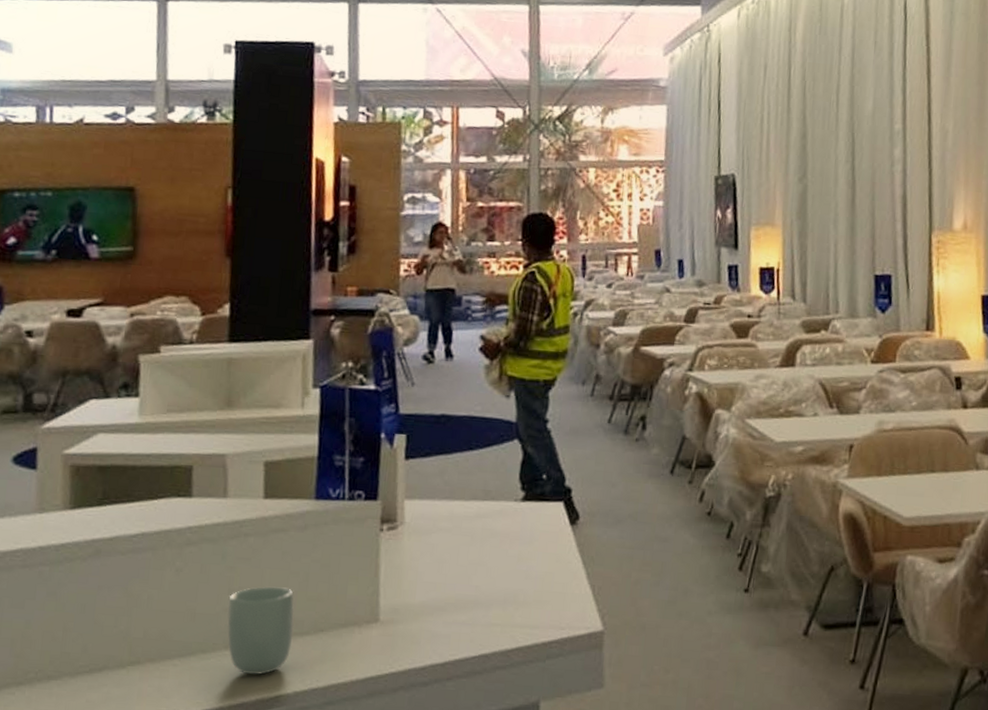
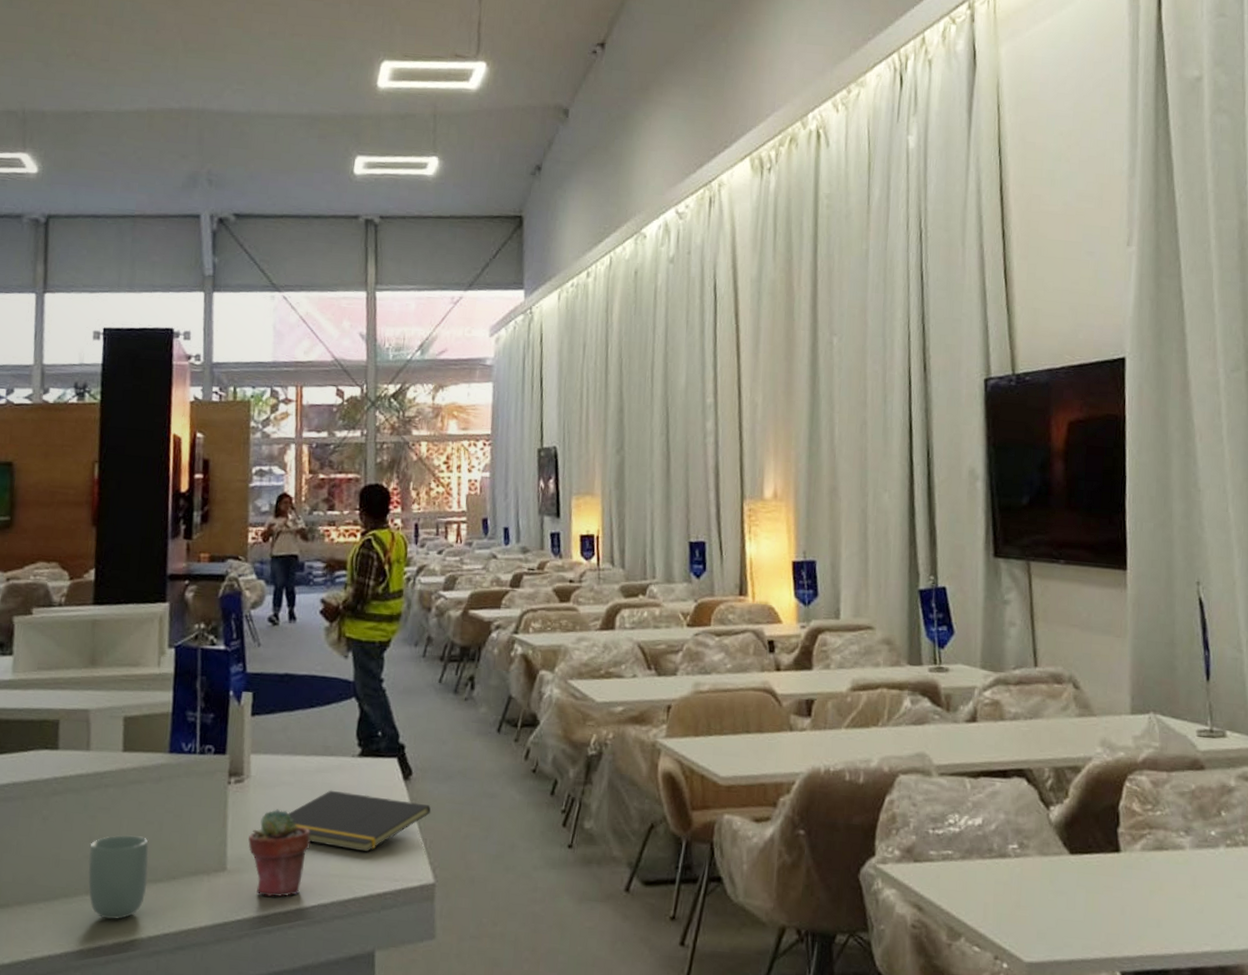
potted succulent: none [403,557,471,649] -> present [248,809,311,898]
notepad: none [445,536,600,600] -> present [287,790,431,852]

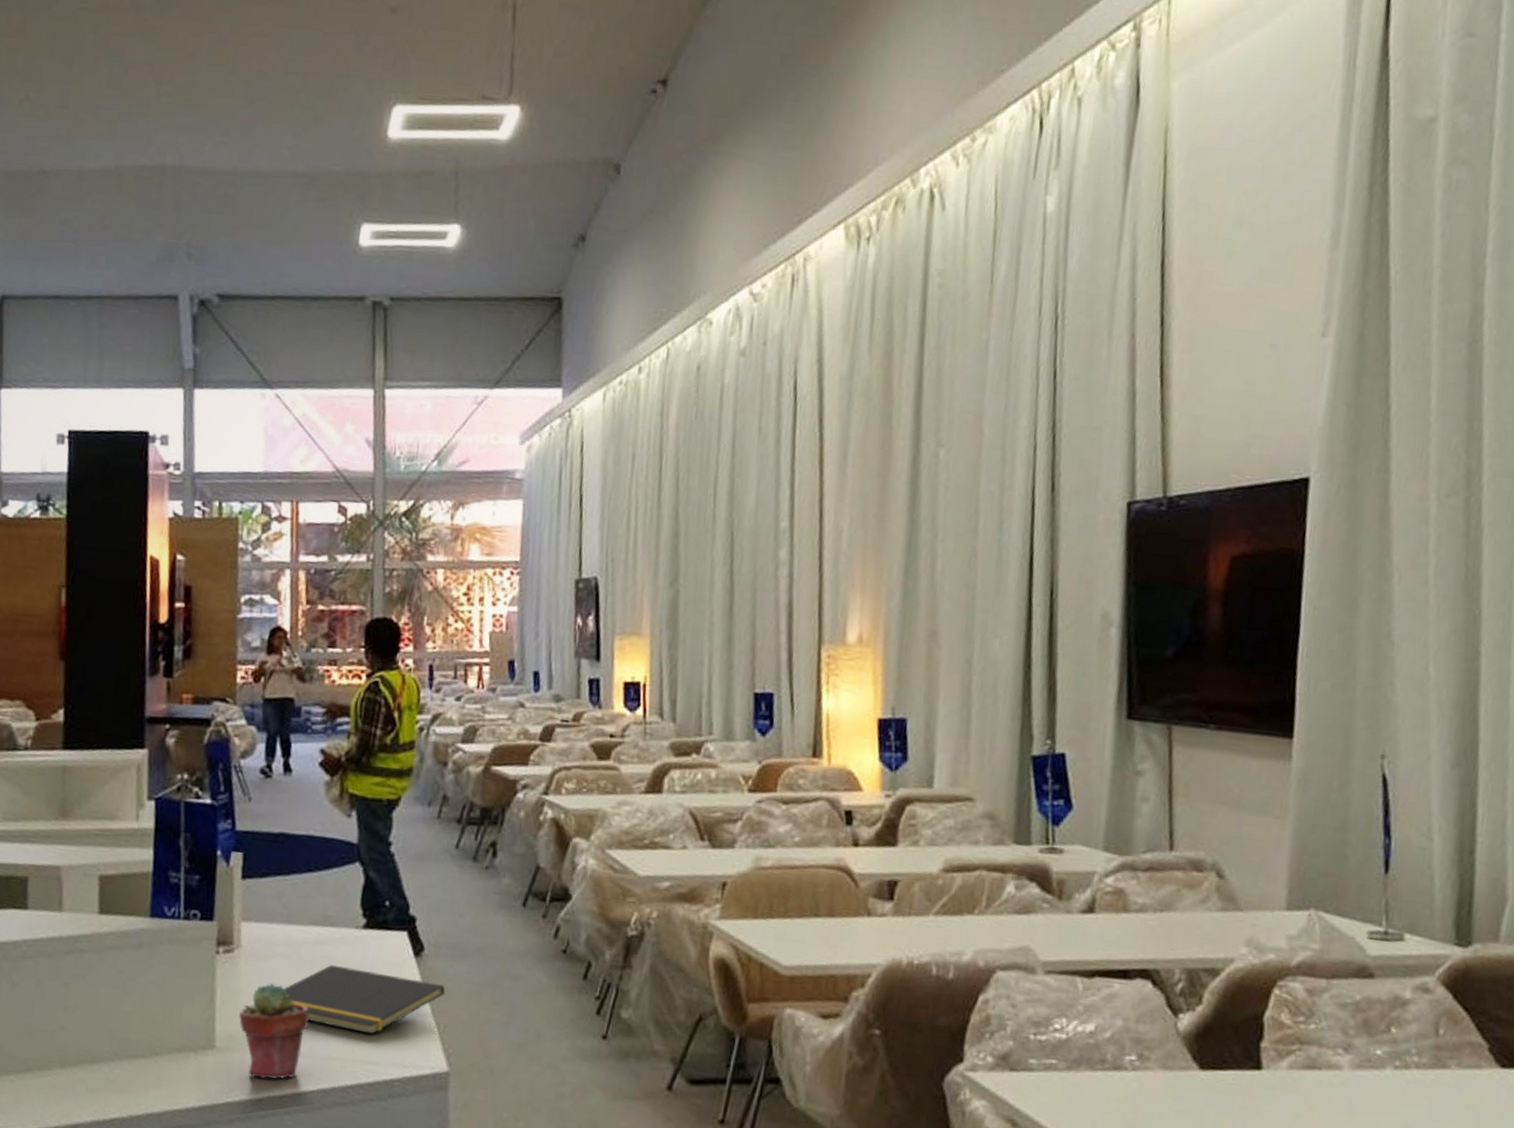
cup: present [88,835,149,919] -> none [62,1005,129,1096]

